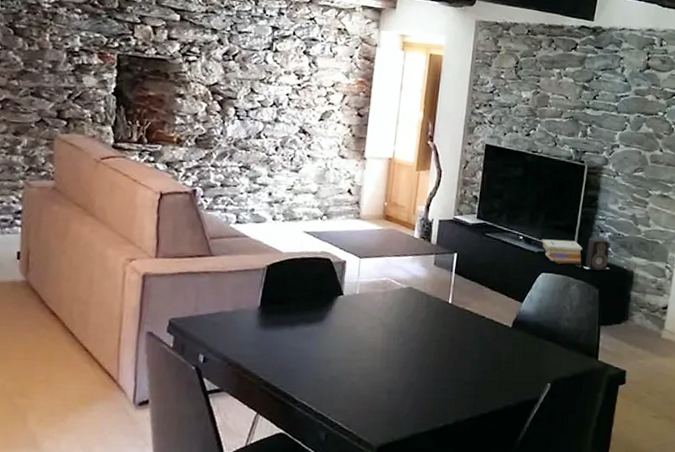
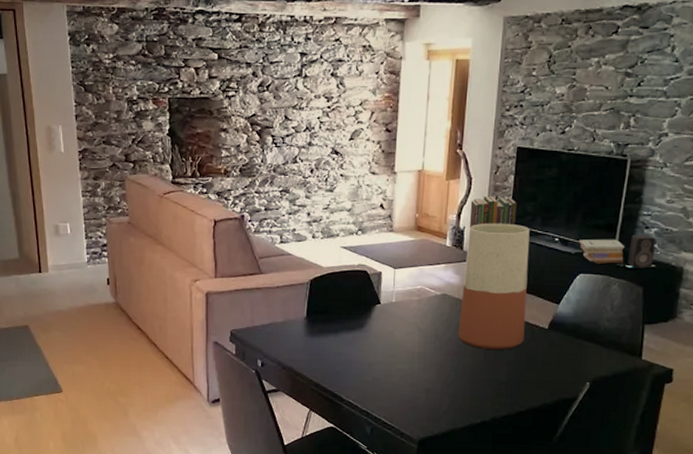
vase: none [423,216,496,348] -> present [458,223,530,350]
books: none [437,189,484,221] -> present [469,195,517,227]

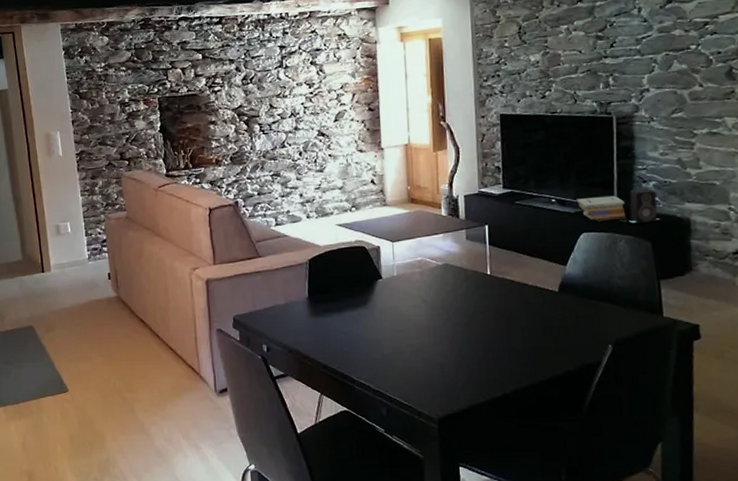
vase: present [458,223,530,350] -> none [462,188,535,318]
books: present [469,195,517,227] -> none [461,163,509,195]

